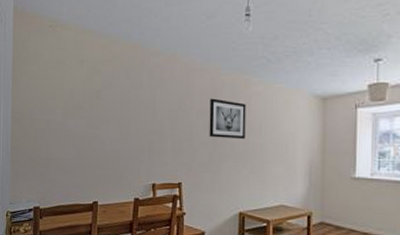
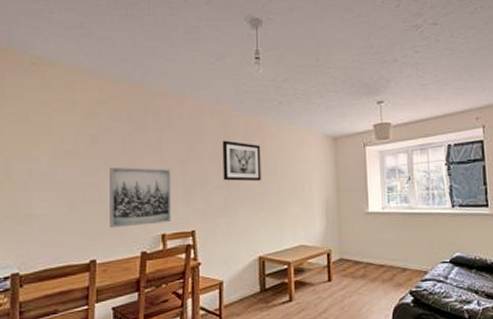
wall art: none [109,121,162,175] -> present [110,167,172,228]

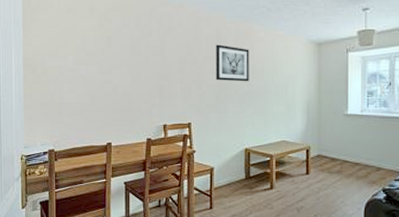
wall art: present [110,167,172,228] -> none [122,66,172,117]

